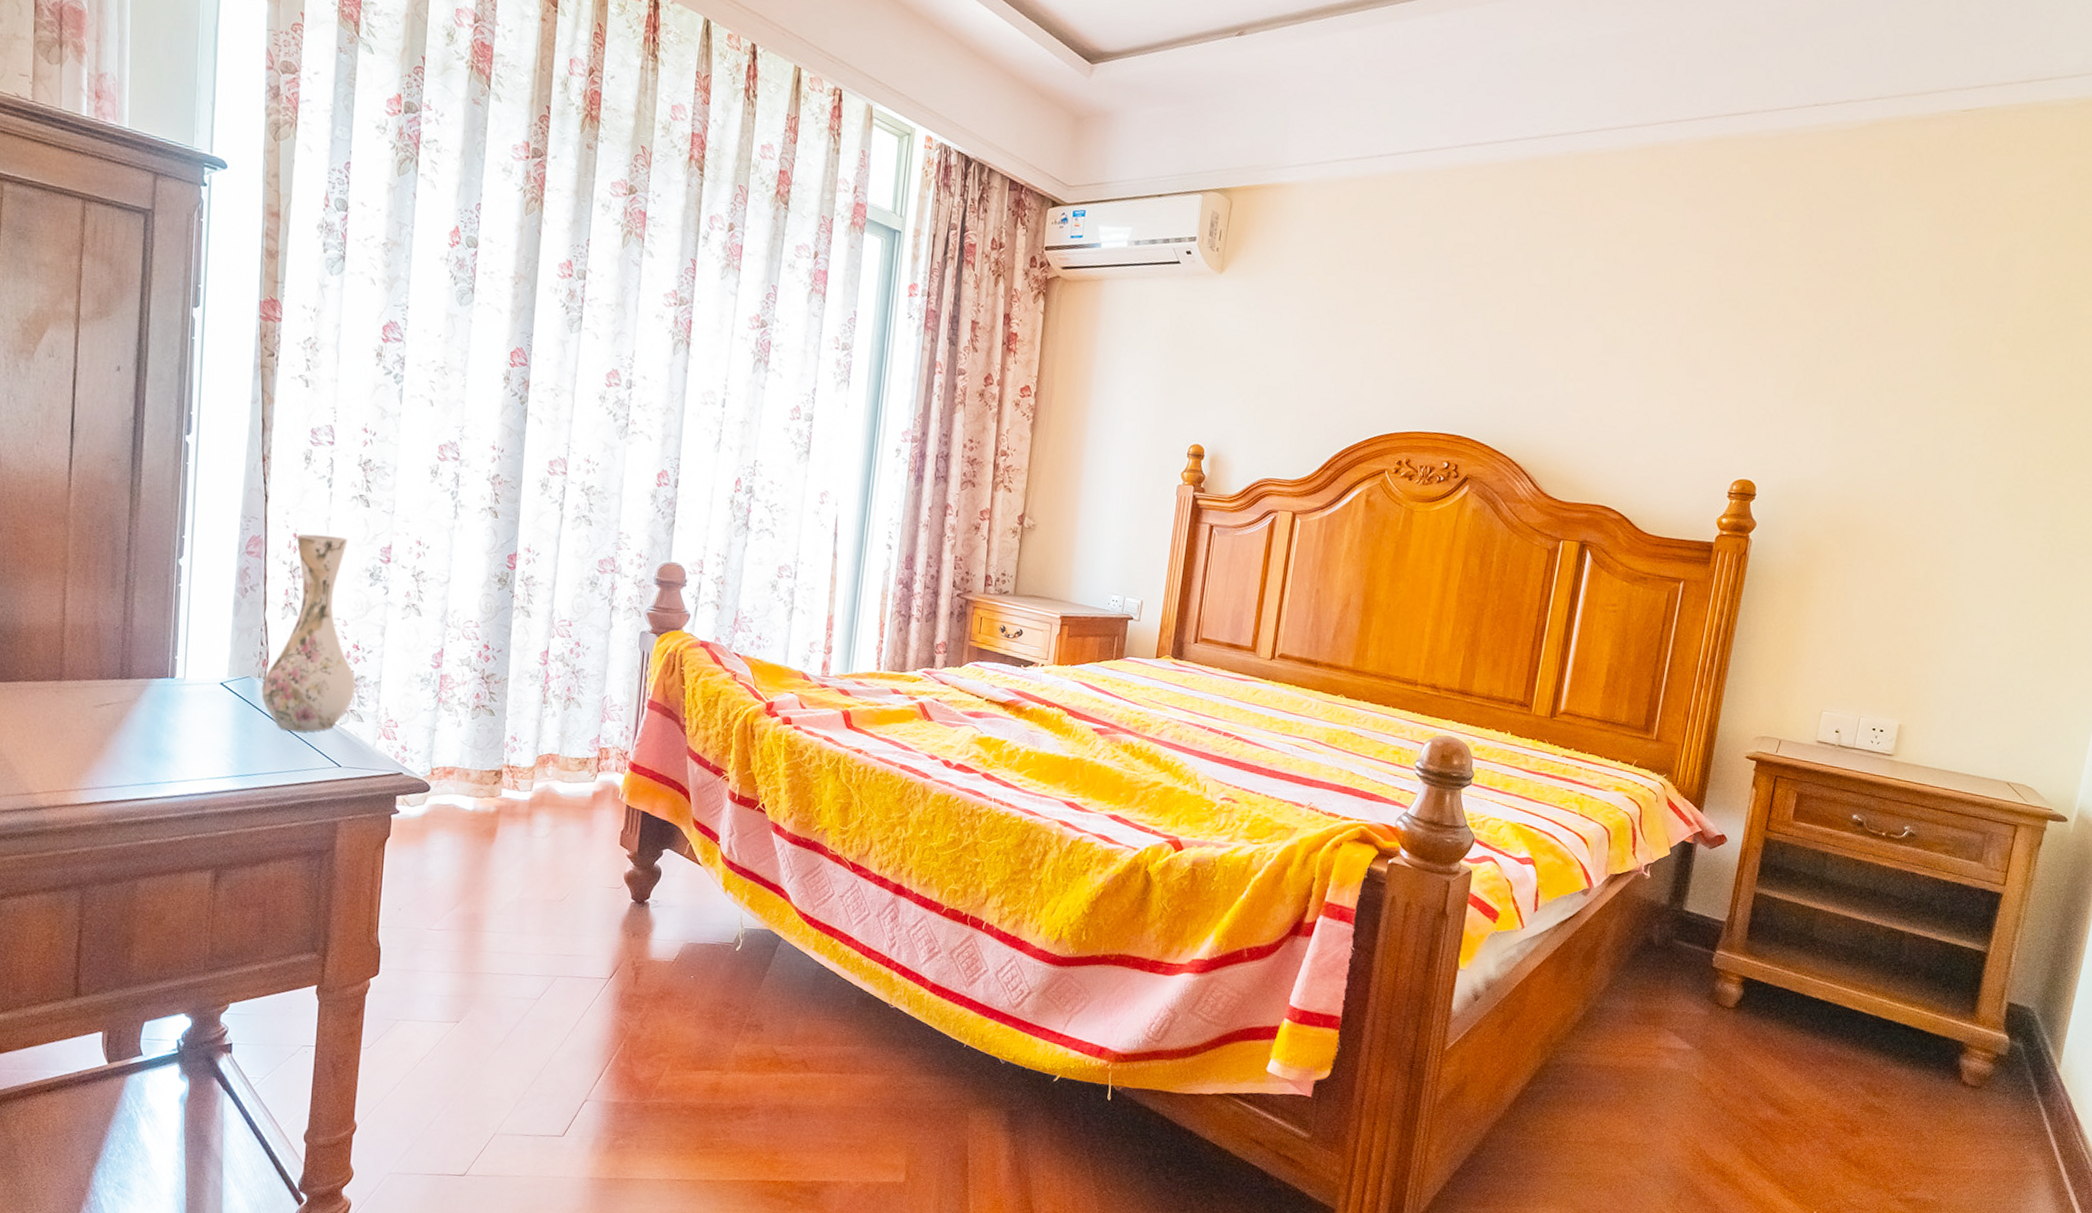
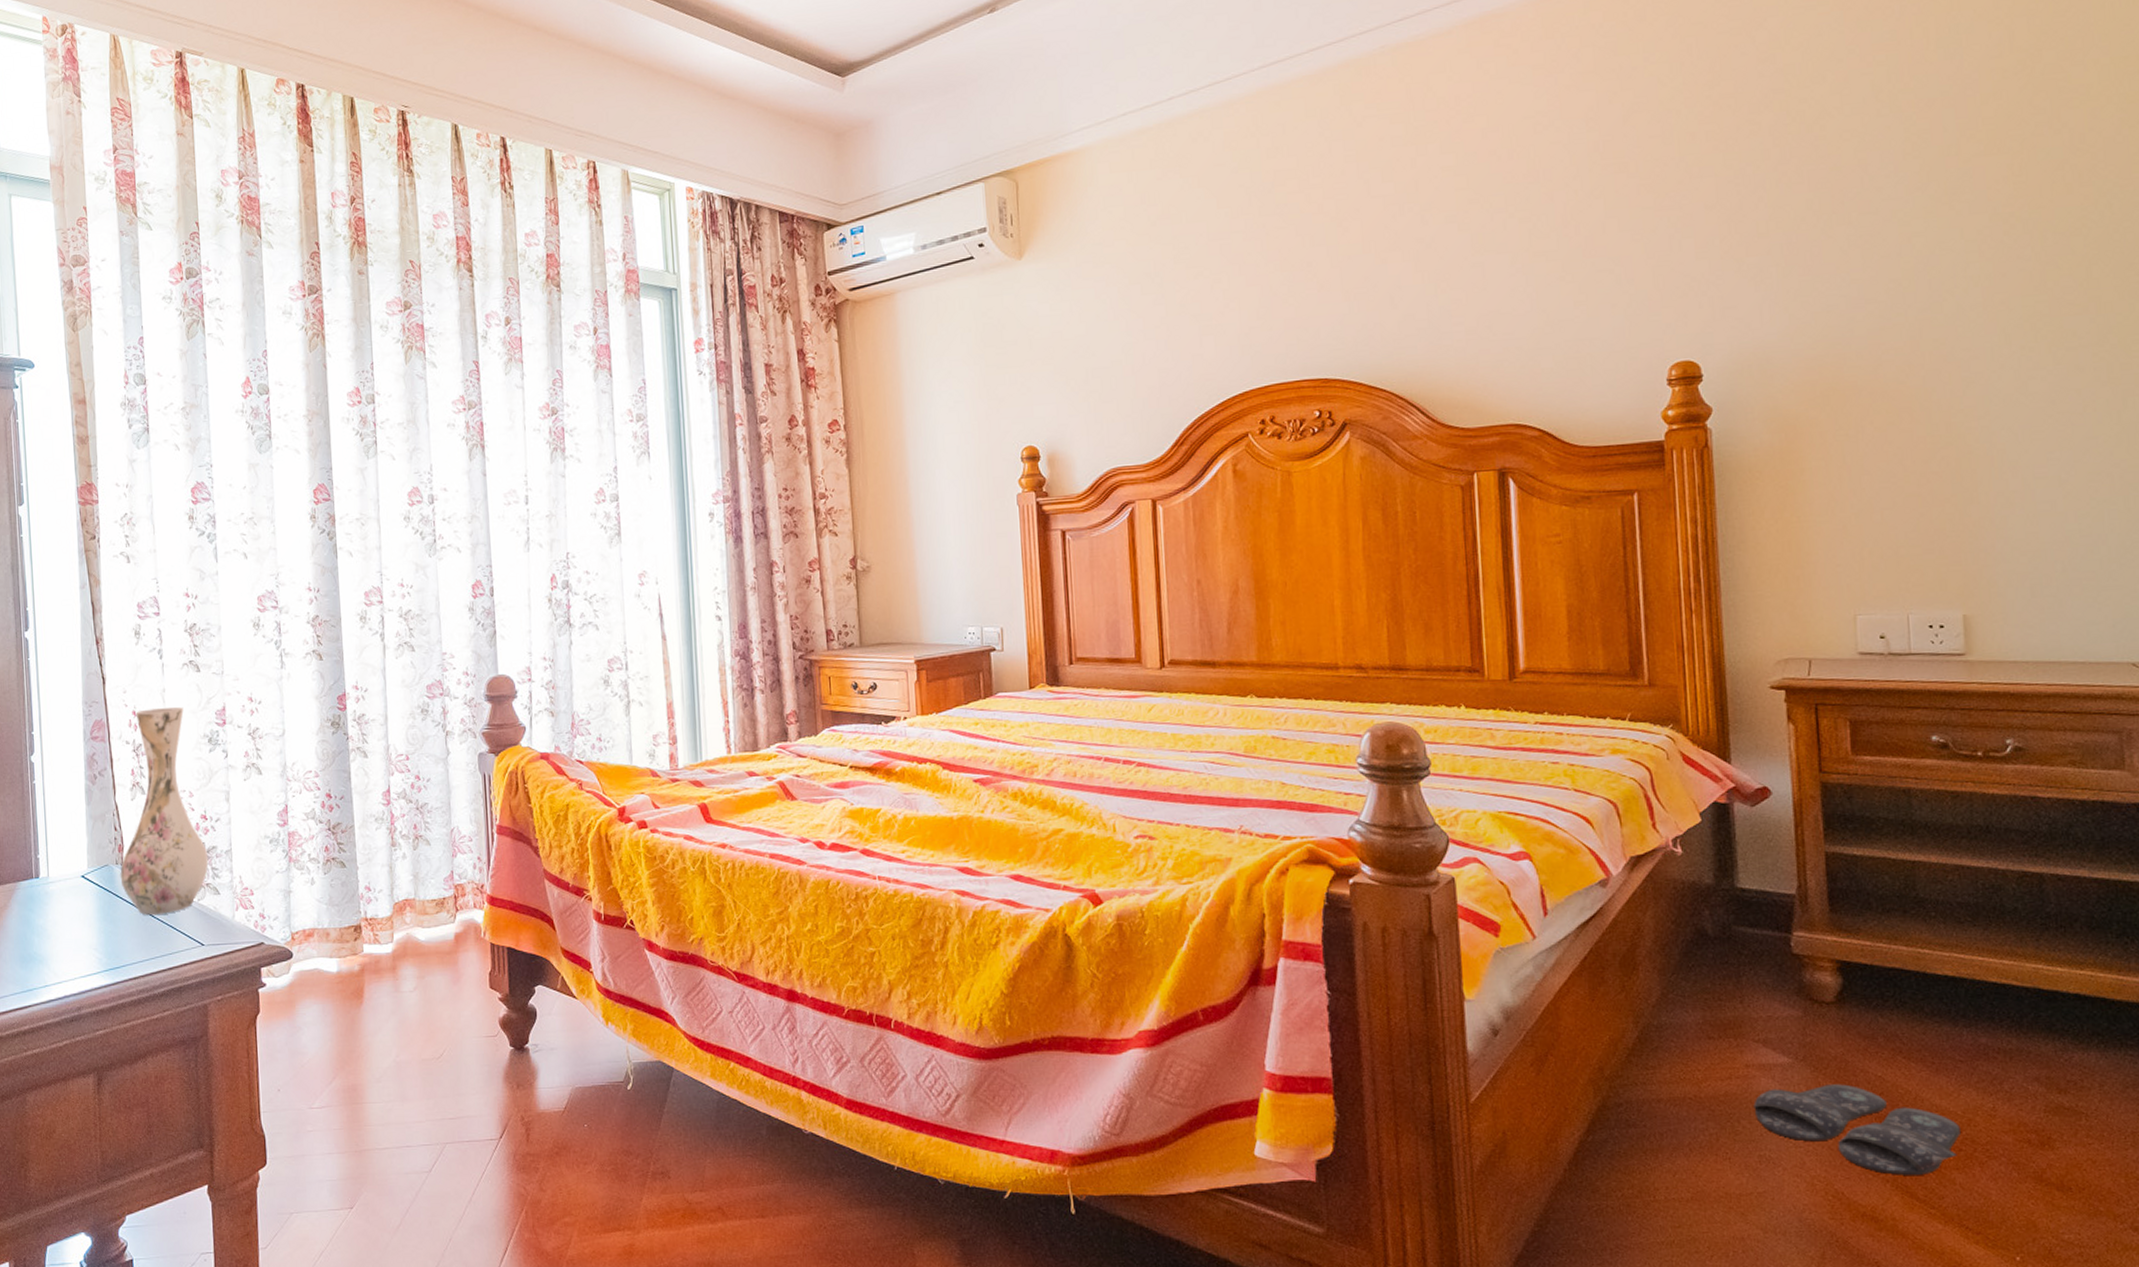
slippers: none [1656,1067,1799,1144] -> present [1753,1084,1960,1175]

